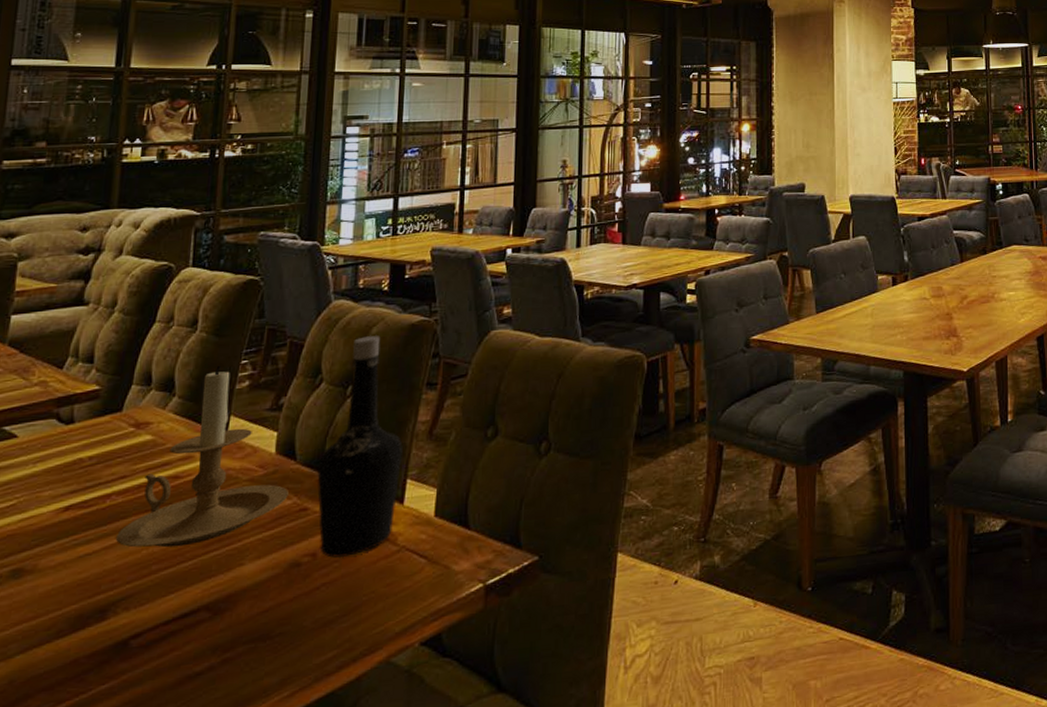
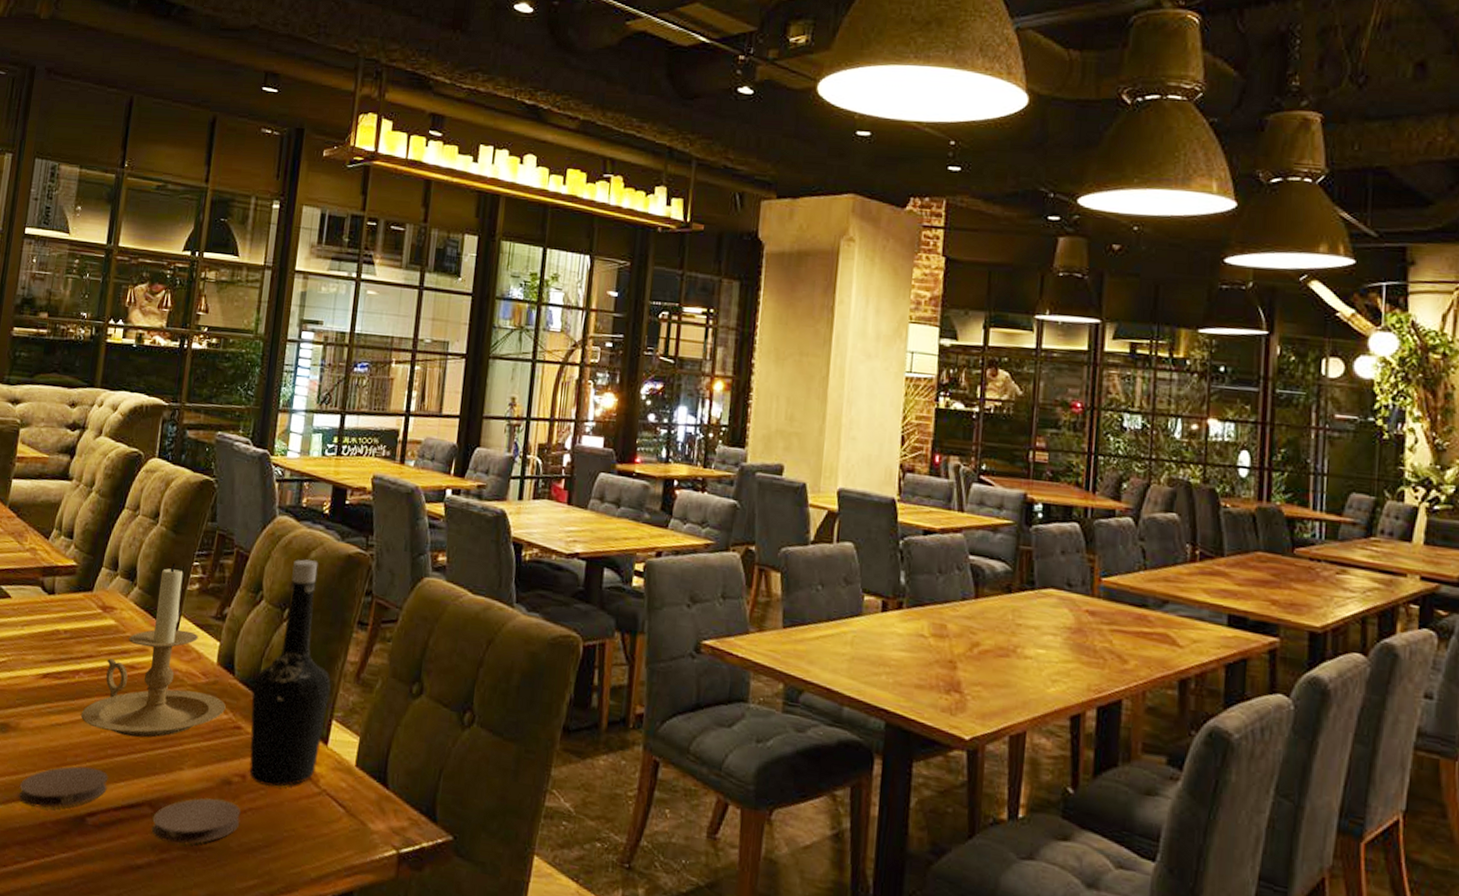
coaster: none [40,588,155,648] -> present [18,766,109,809]
coaster: none [210,582,313,641] -> present [151,798,241,844]

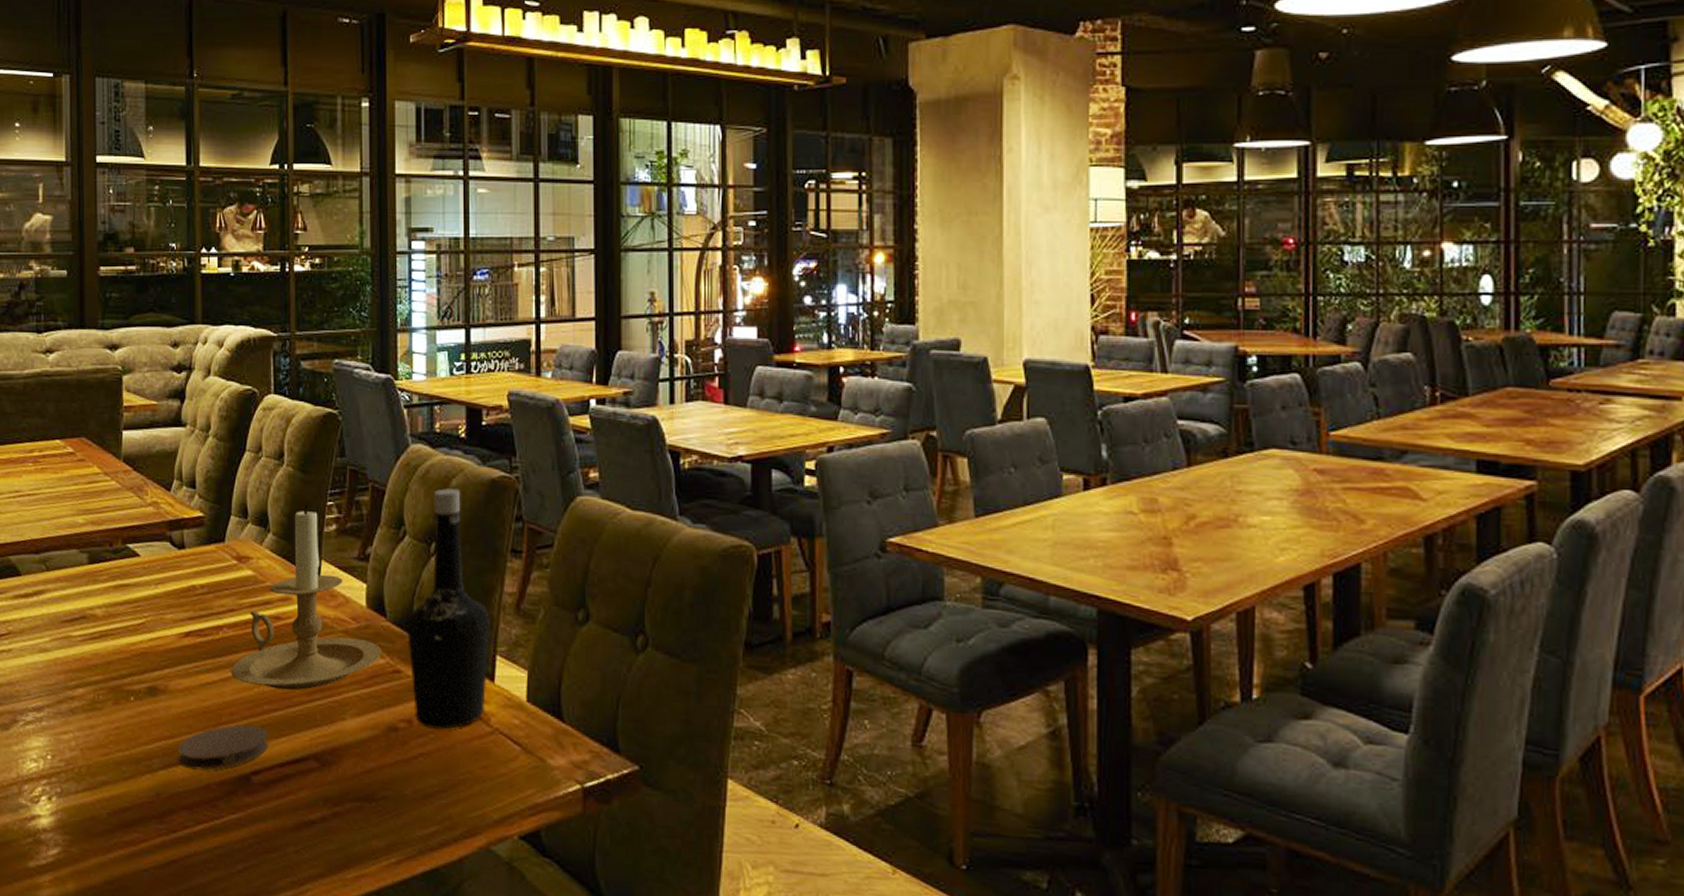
coaster: present [151,798,241,844] -> none [320,746,412,796]

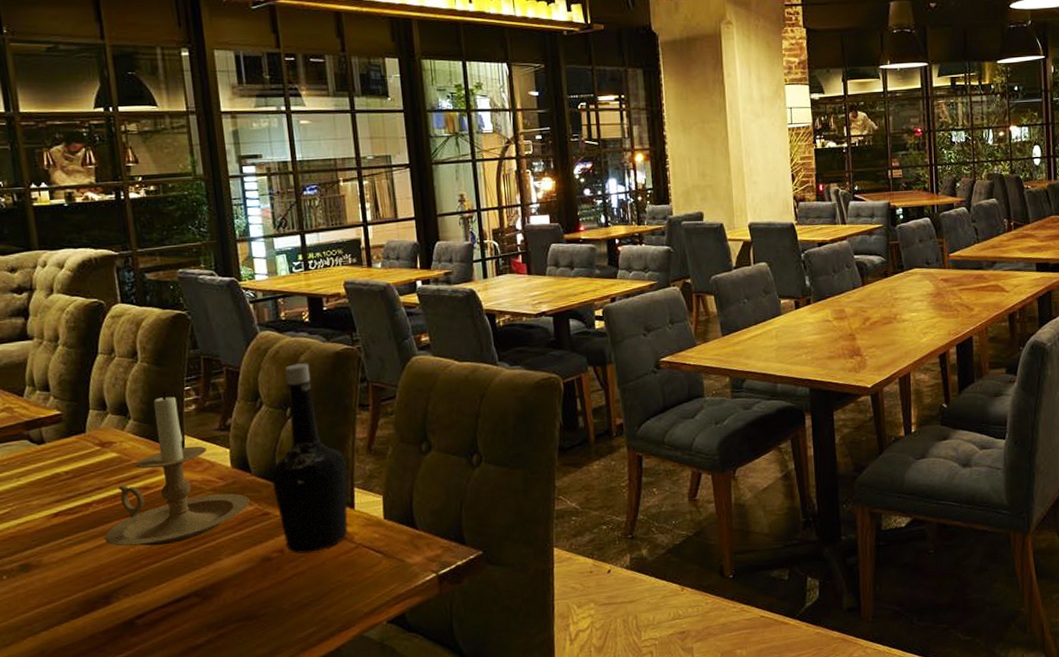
coaster: present [177,724,268,771] -> none [57,578,150,626]

